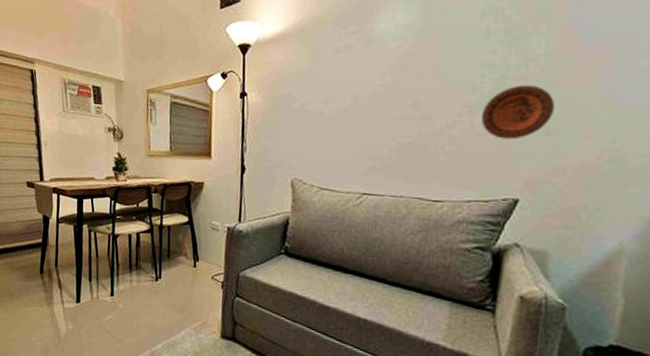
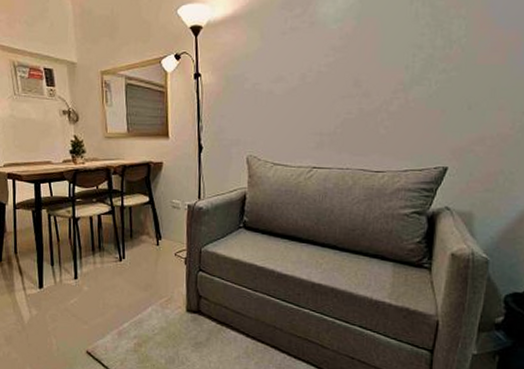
decorative plate: present [480,84,556,140] -> none [413,64,476,114]

